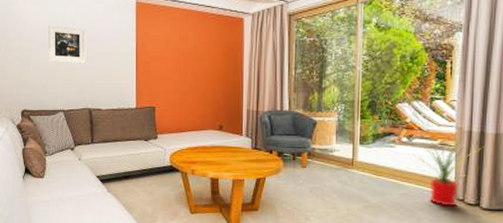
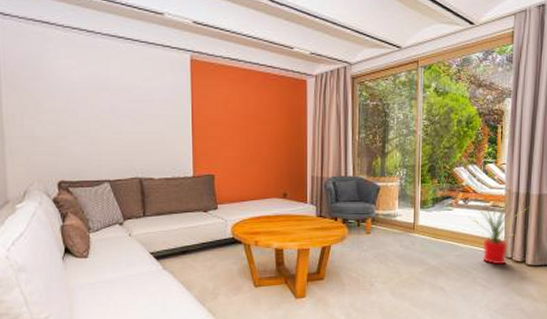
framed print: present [48,25,86,64] -> none [88,83,134,128]

